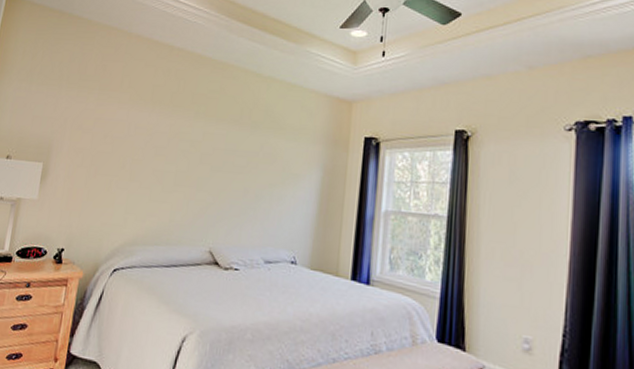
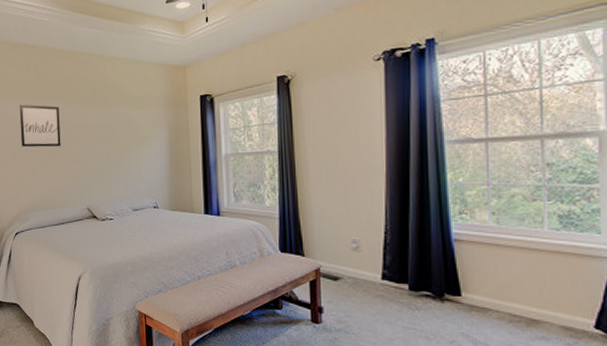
wall art: none [142,113,197,171] -> present [19,104,61,148]

